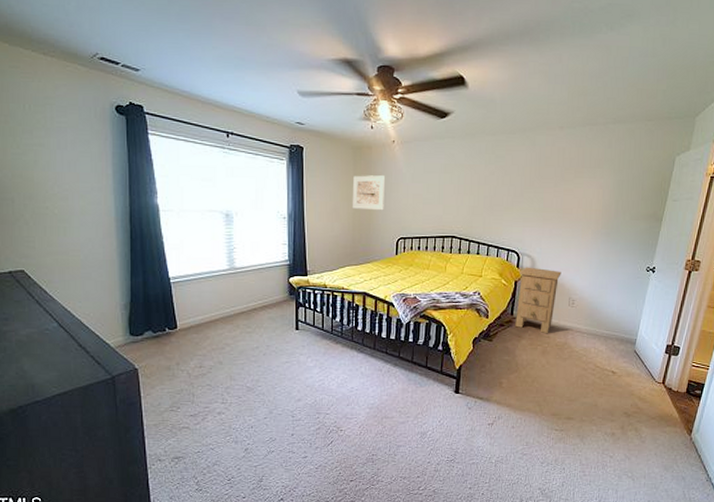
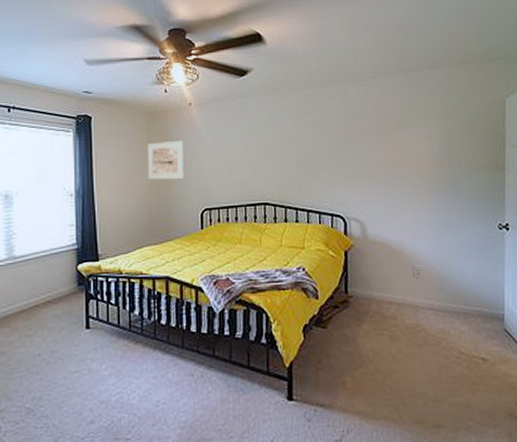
nightstand: present [515,267,561,334] -> none [349,233,399,315]

